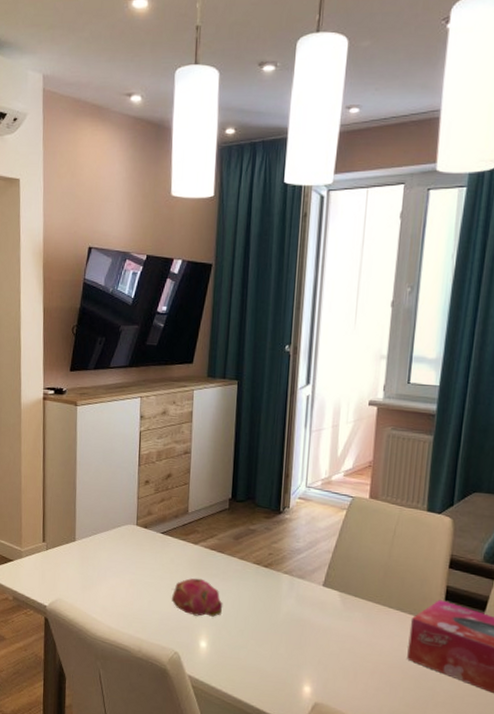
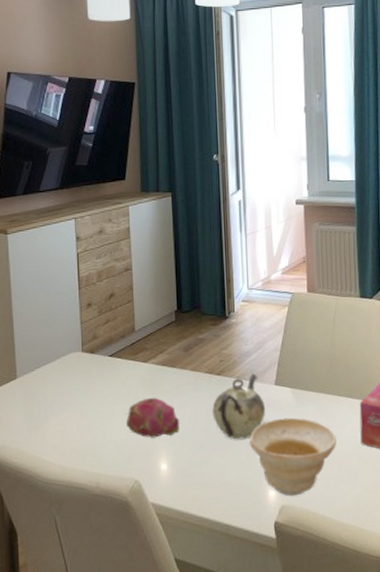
teapot: none [256,571,311,633] -> present [212,373,266,440]
bowl: none [290,619,381,696] -> present [250,417,336,496]

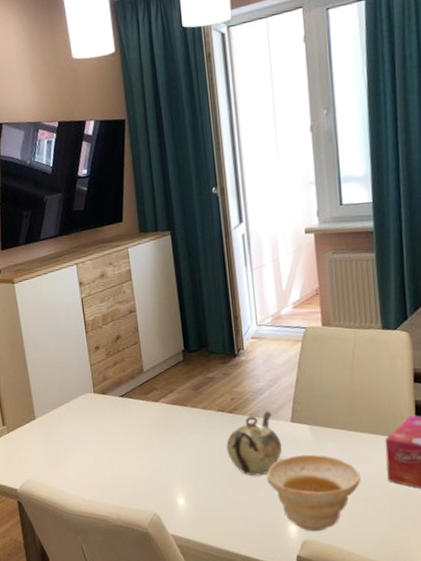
fruit: present [125,397,180,438] -> none [140,435,195,474]

